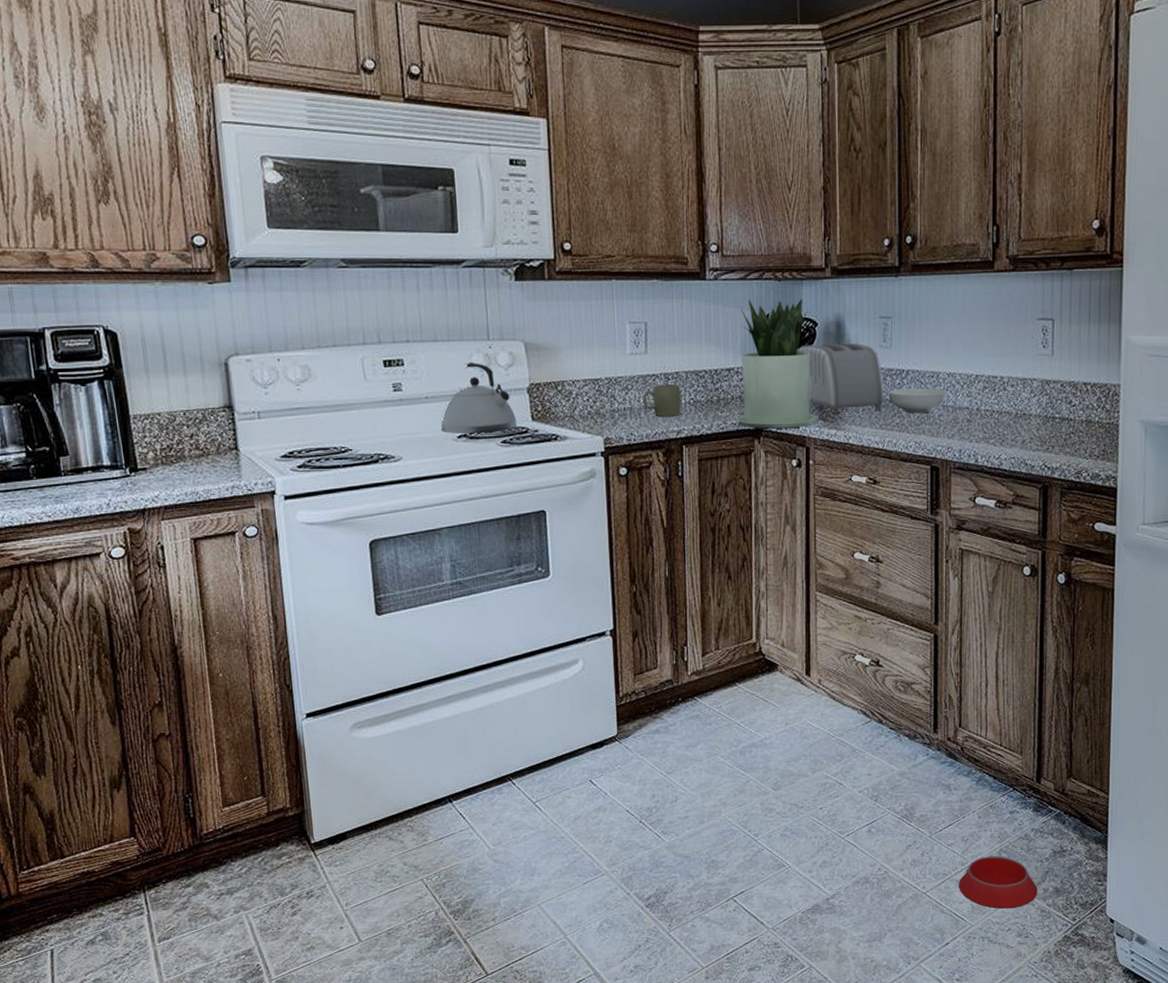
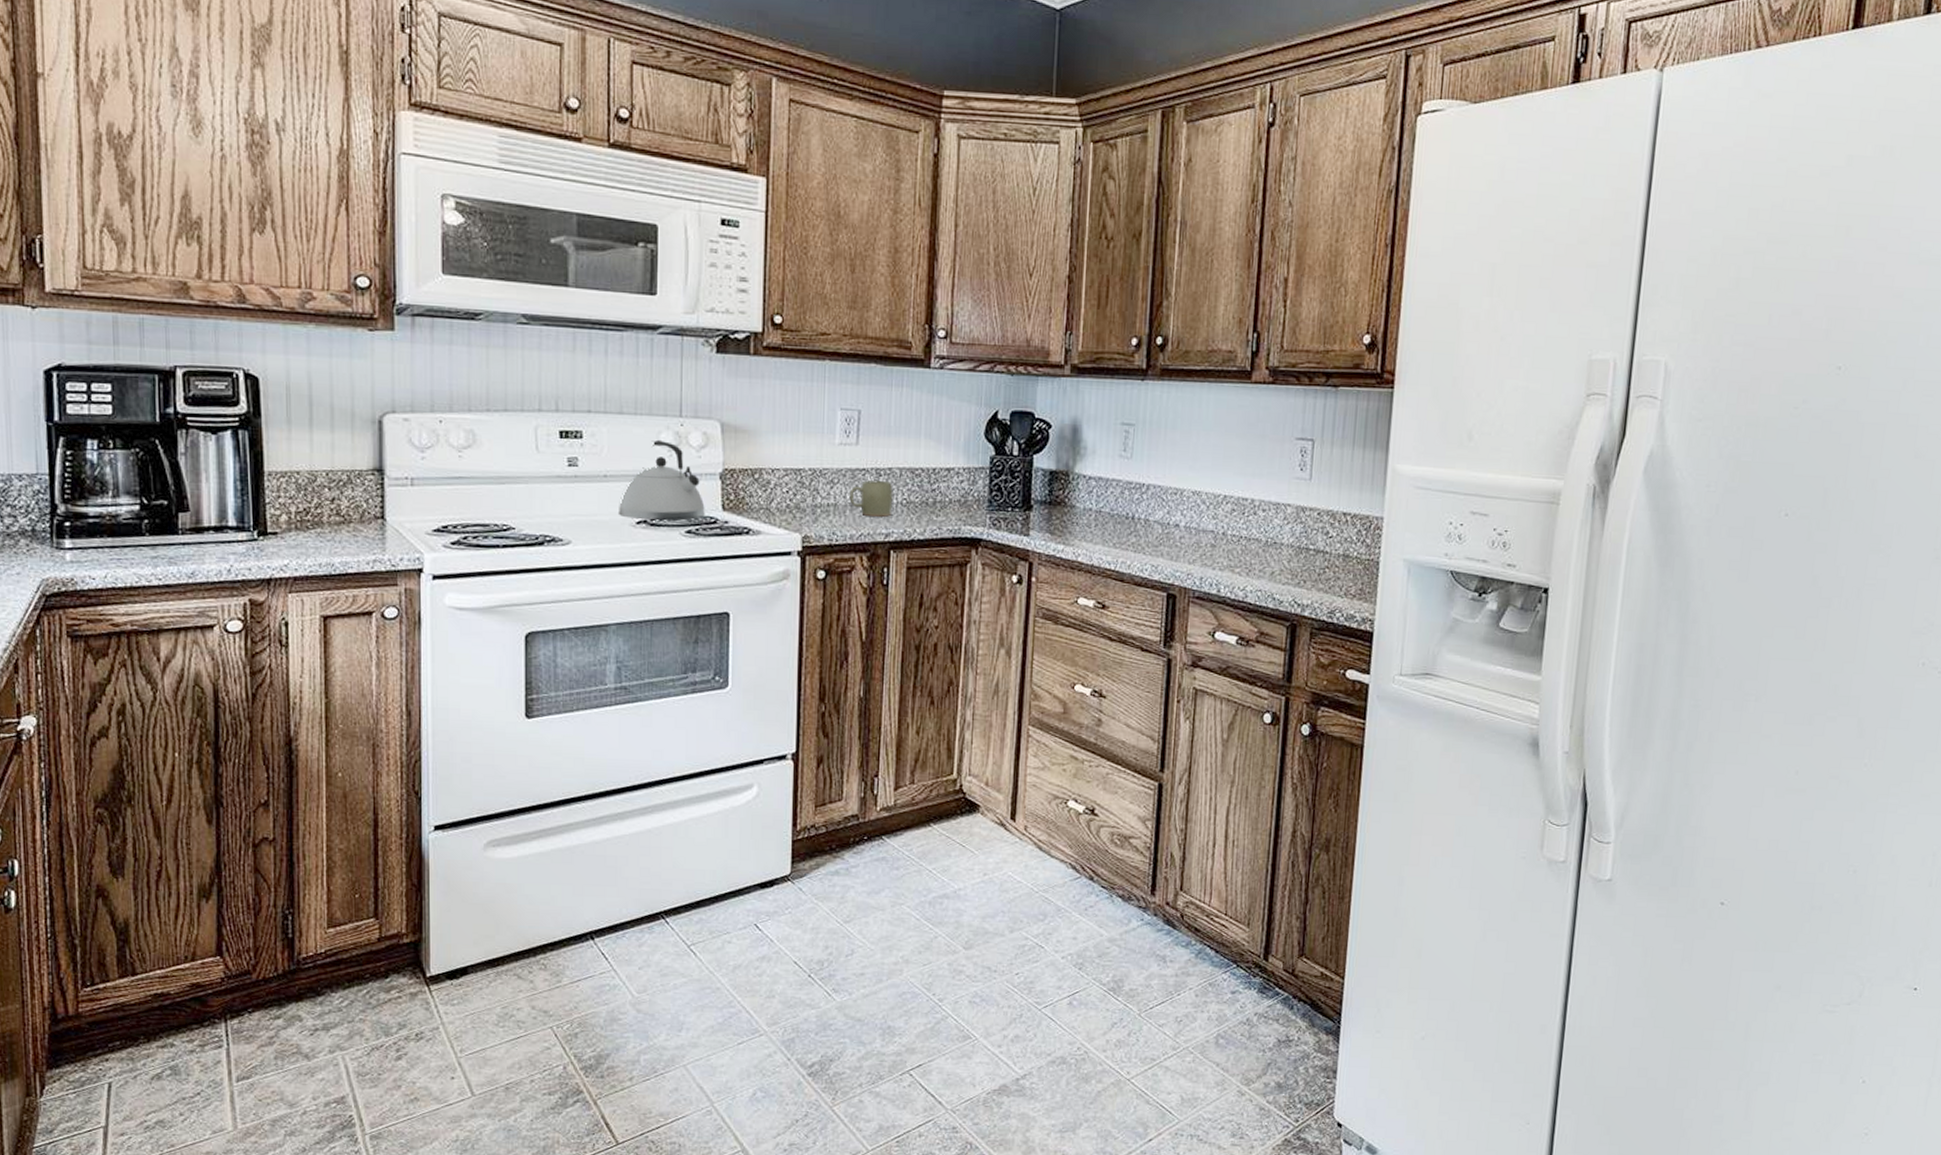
planter: present [736,298,818,429] -> none [953,393,1045,540]
toaster: present [797,342,884,414] -> none [1026,448,1121,528]
bowl: present [888,388,946,414] -> none [1125,504,1190,534]
pet bowl: present [959,856,1038,909] -> none [1168,1041,1258,1103]

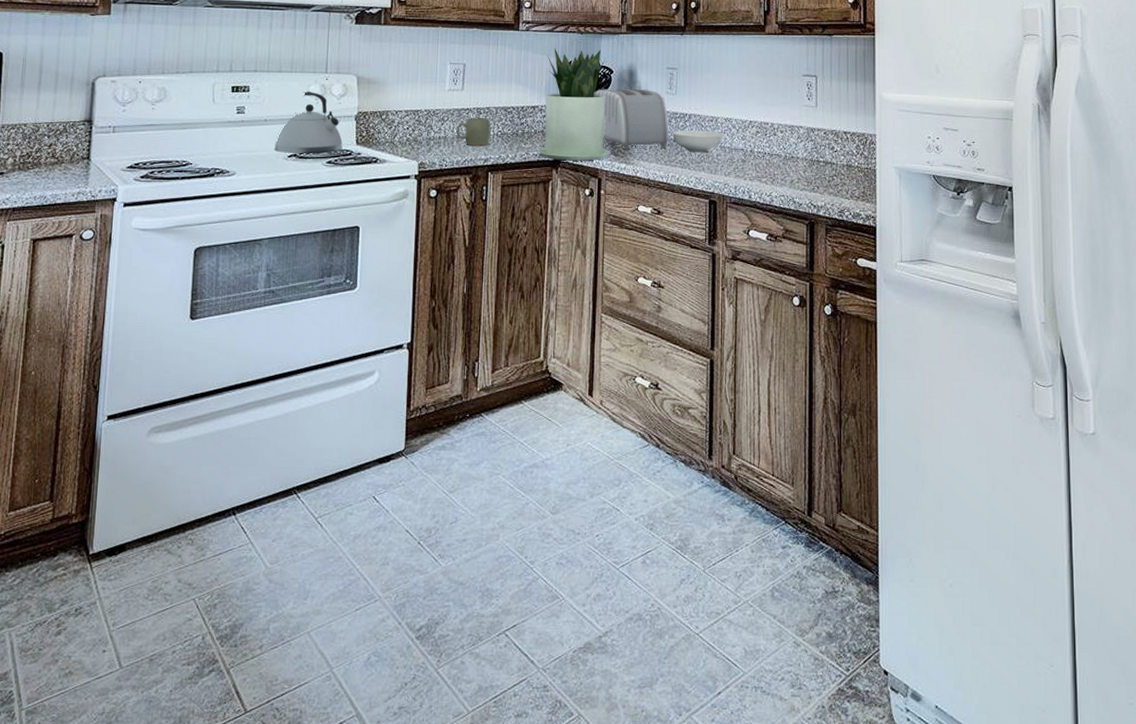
planter: none [953,393,1045,540] -> present [537,48,611,161]
toaster: none [1026,448,1121,528] -> present [594,88,669,150]
bowl: none [1125,504,1190,534] -> present [672,130,724,153]

